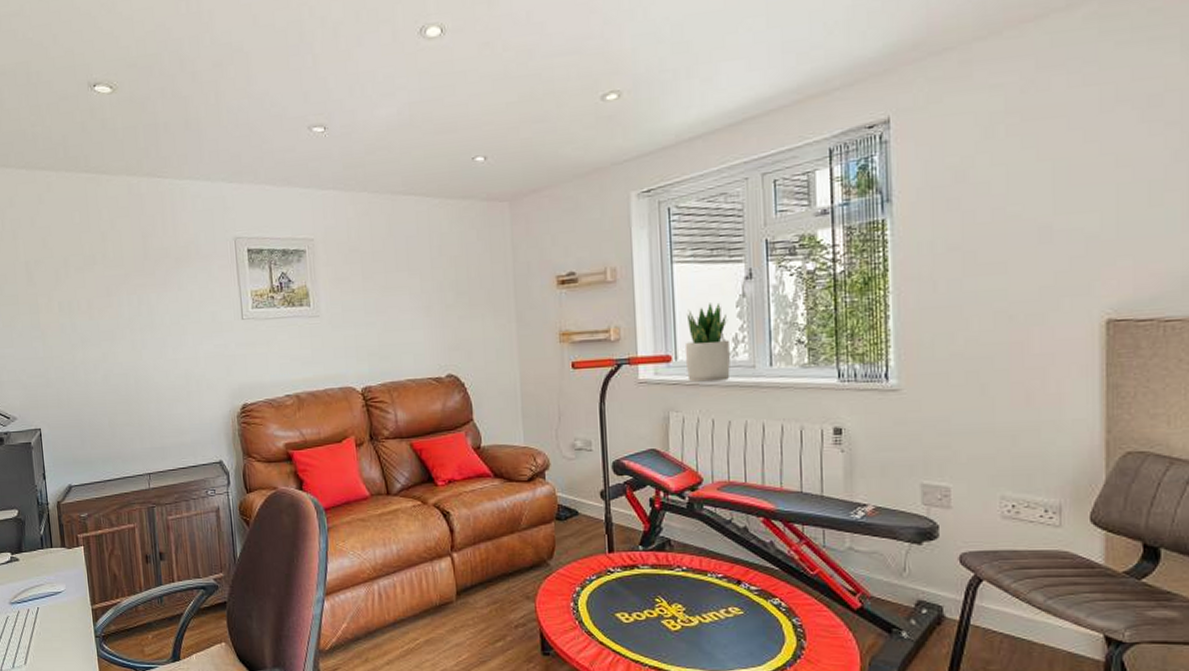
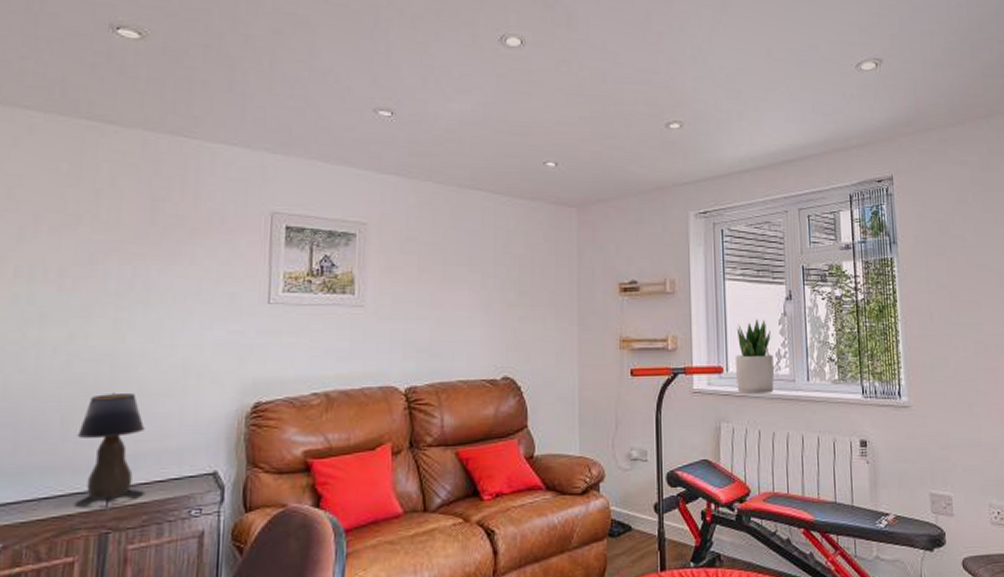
table lamp: none [121,399,166,481] -> present [77,392,145,499]

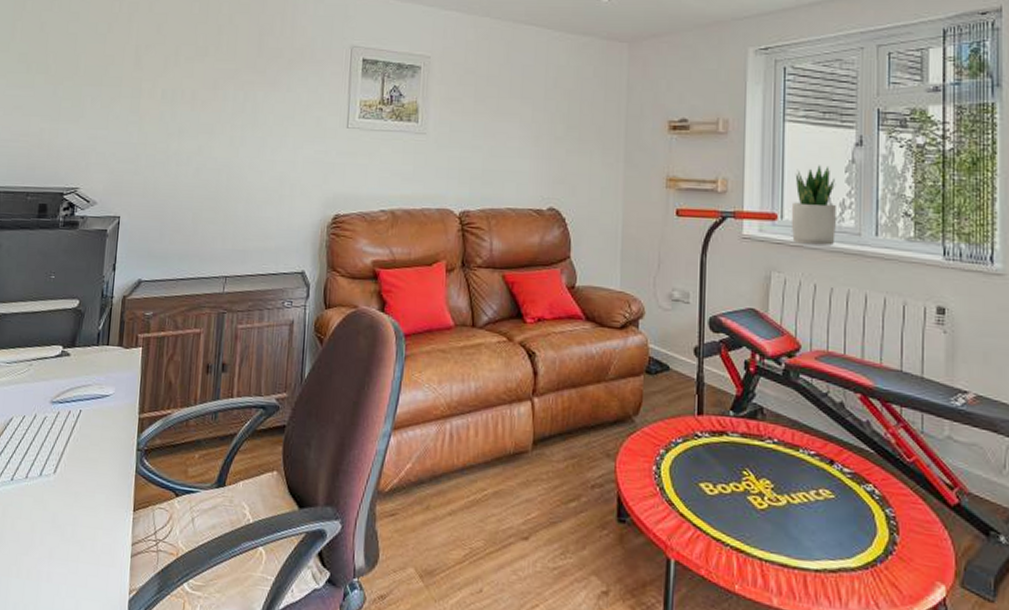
table lamp: present [77,392,145,499] -> none [204,197,252,285]

